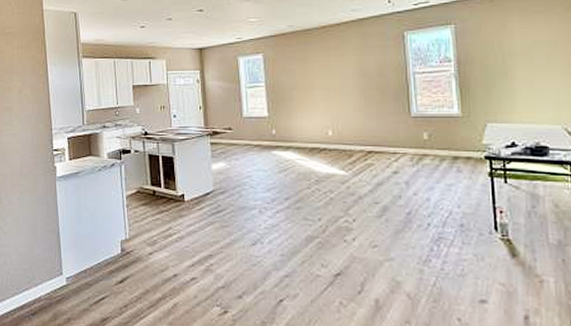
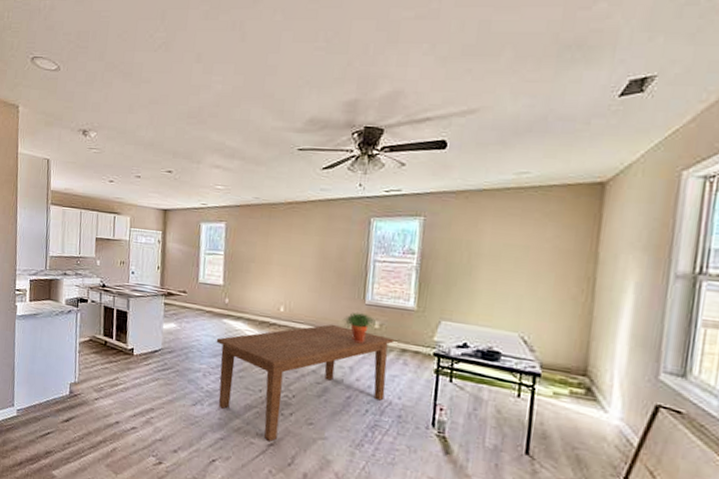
dining table: none [268,141,444,271] -> present [216,324,393,441]
potted plant: none [391,125,425,157] -> present [342,312,377,344]

